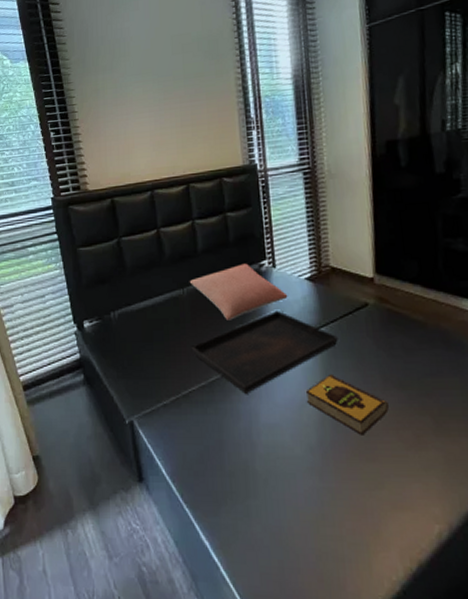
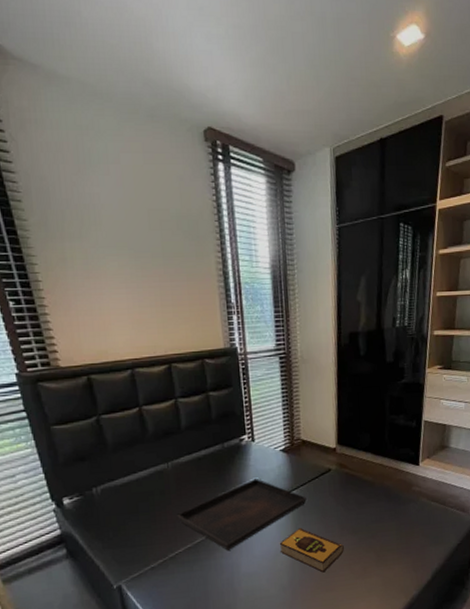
pillow: present [189,263,288,321] -> none [173,438,265,490]

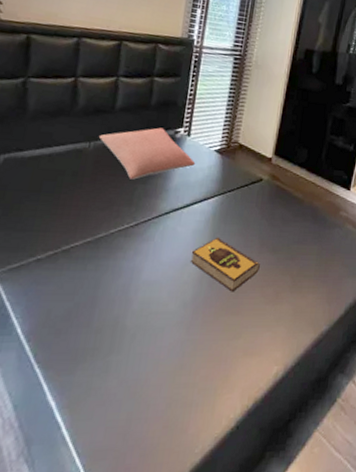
pillow: none [173,438,265,490] -> present [98,127,196,180]
serving tray: present [177,479,307,551] -> none [84,176,231,251]

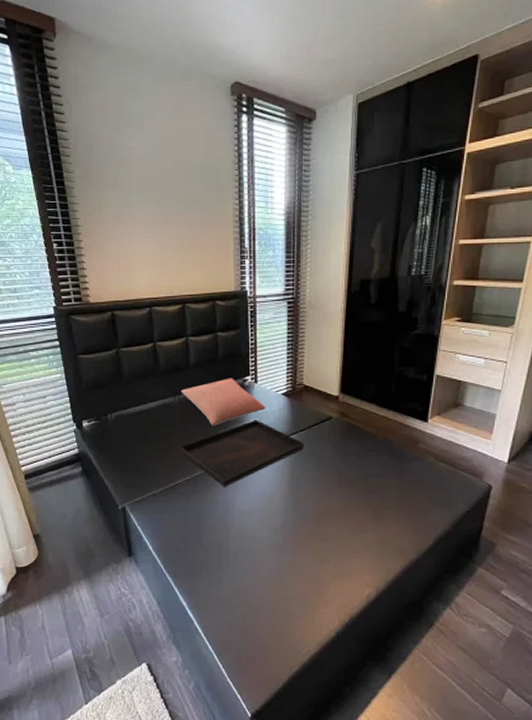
serving tray: none [84,176,231,251] -> present [179,420,305,487]
hardback book: present [190,237,260,292] -> none [274,473,340,522]

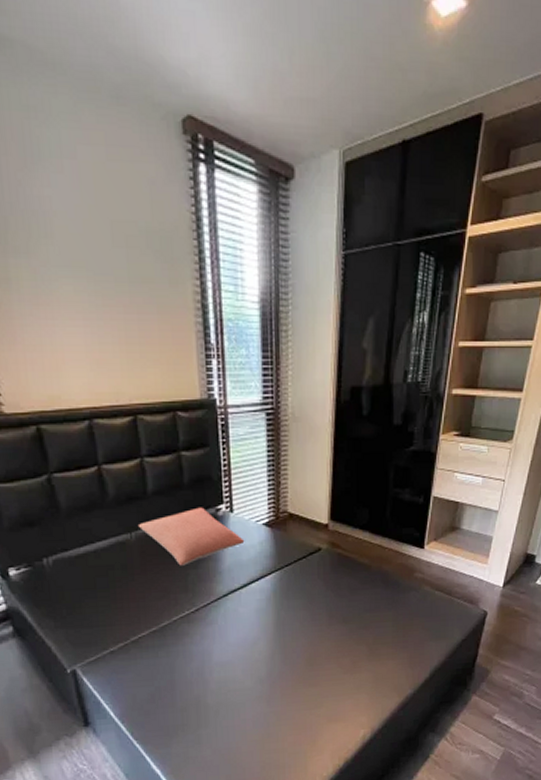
serving tray: present [179,420,305,487] -> none [140,556,291,636]

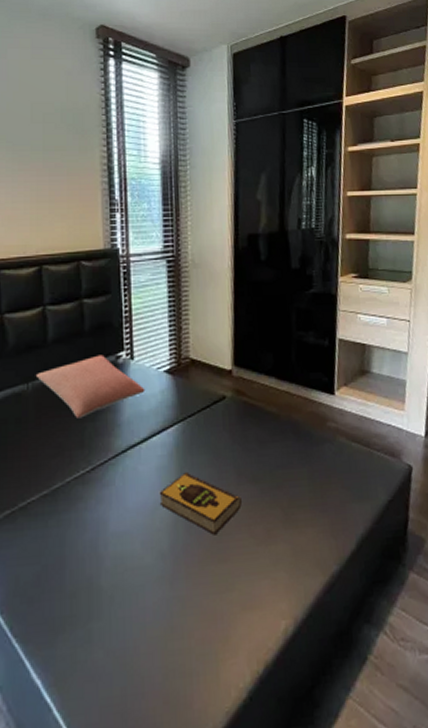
hardback book: none [257,613,332,665] -> present [159,471,242,535]

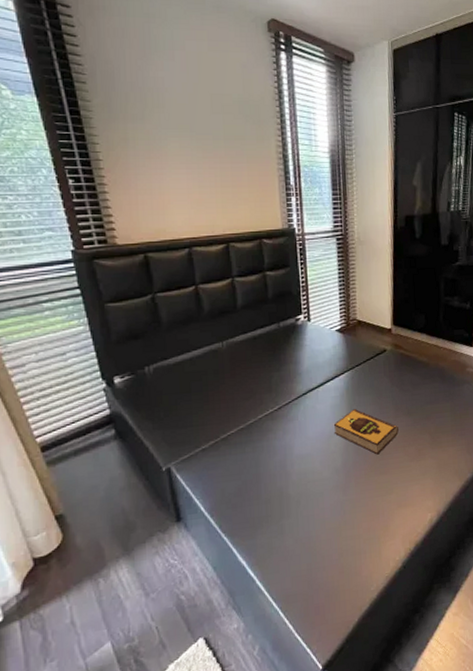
pillow: present [35,355,145,419] -> none [228,318,321,369]

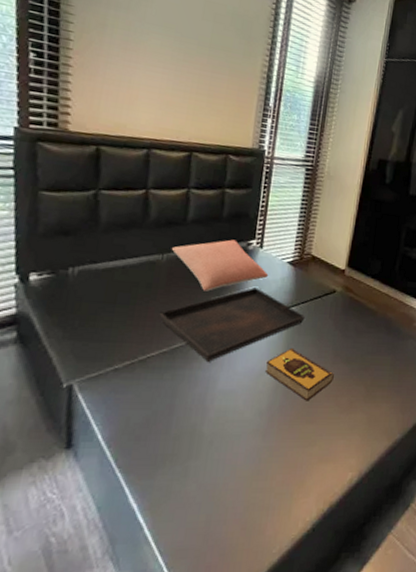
pillow: none [228,318,321,369] -> present [171,239,269,291]
serving tray: none [230,359,362,432] -> present [159,287,305,362]

